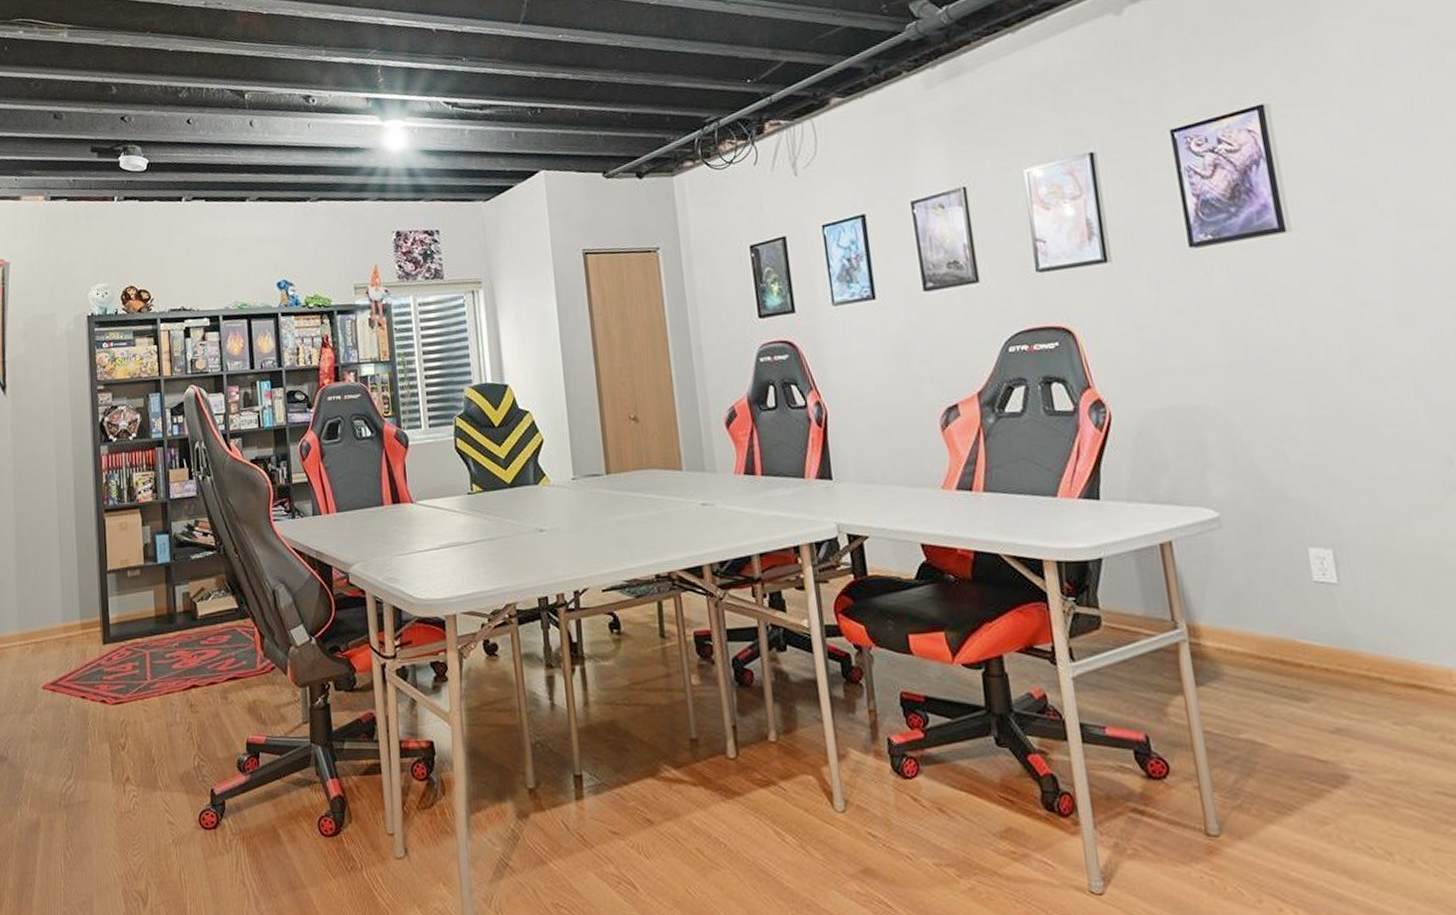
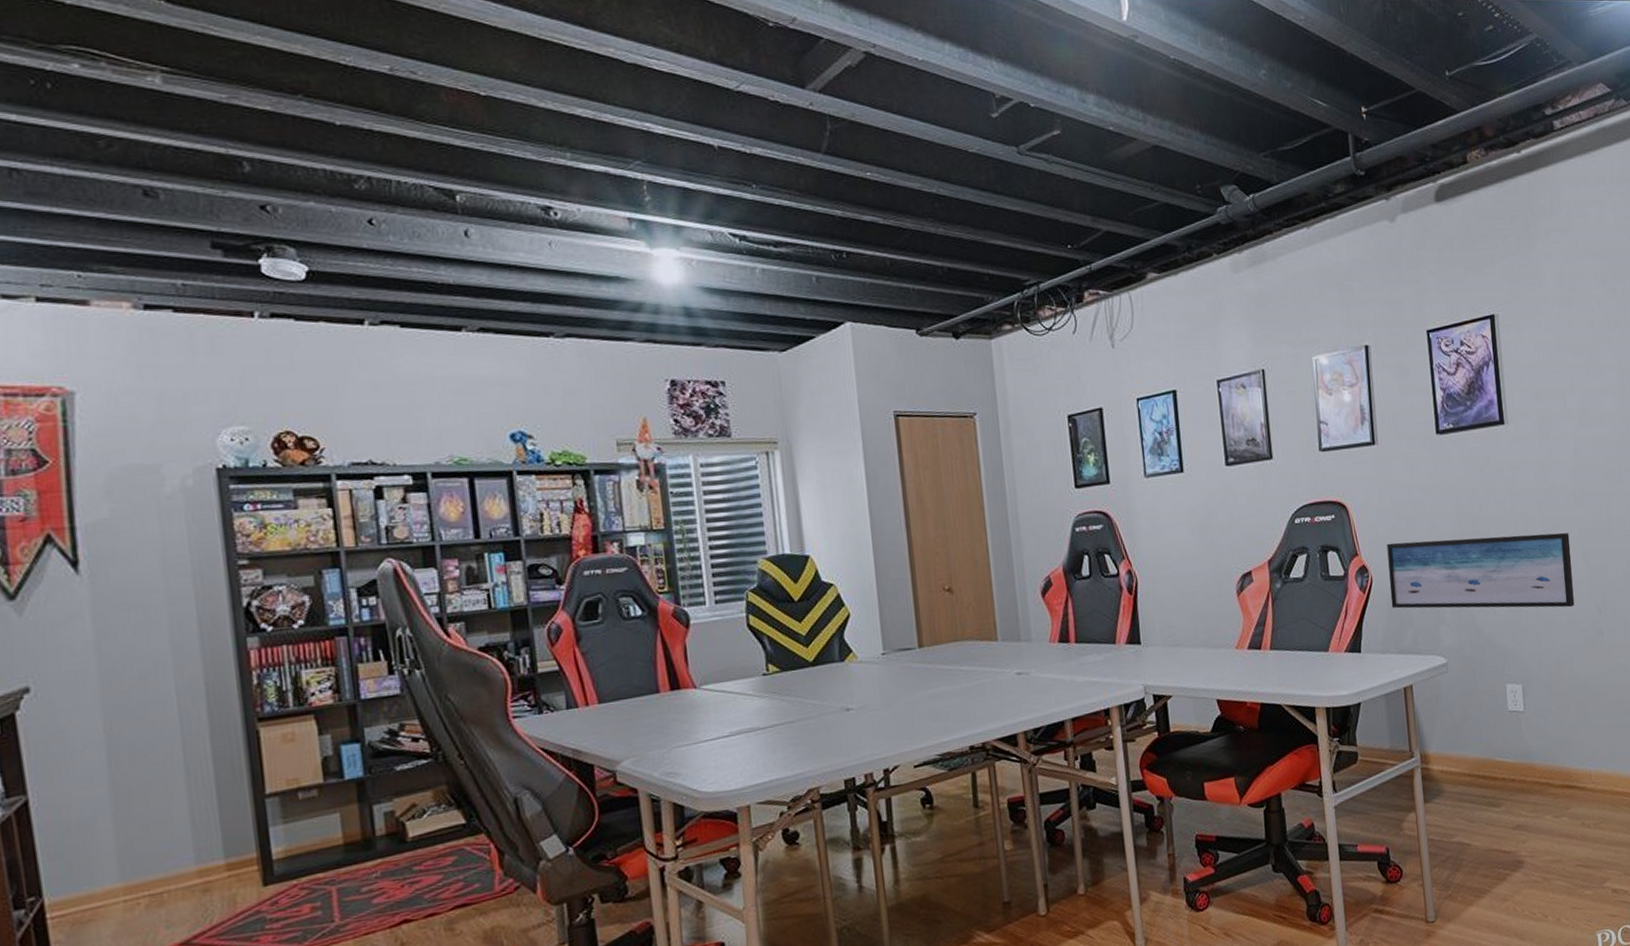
wall art: none [1128,361,1409,455] -> present [1386,532,1575,609]

